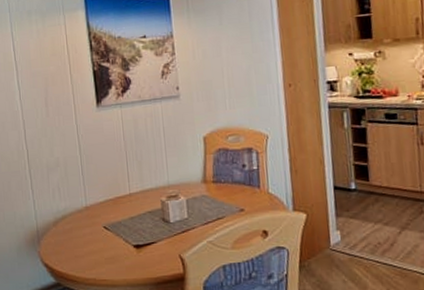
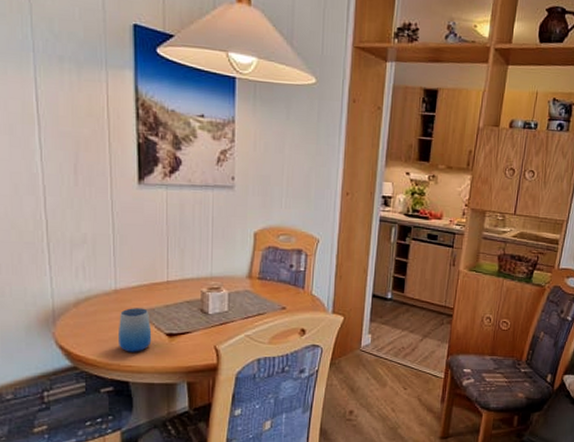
cup: none [91,222,122,266] -> present [117,308,152,352]

